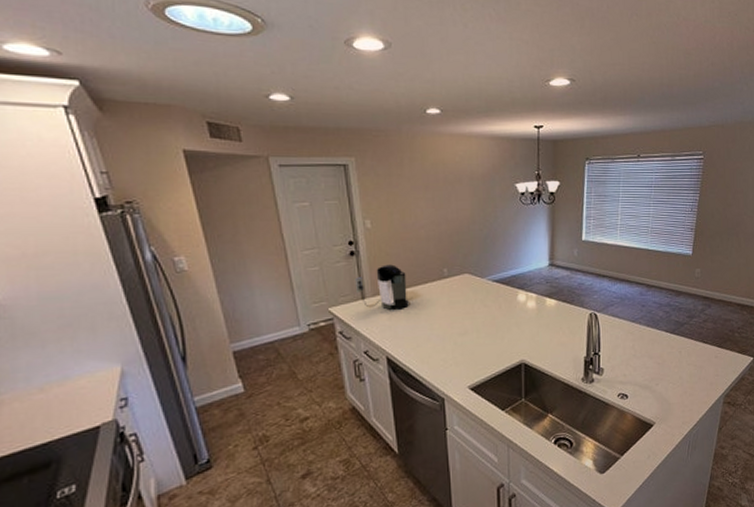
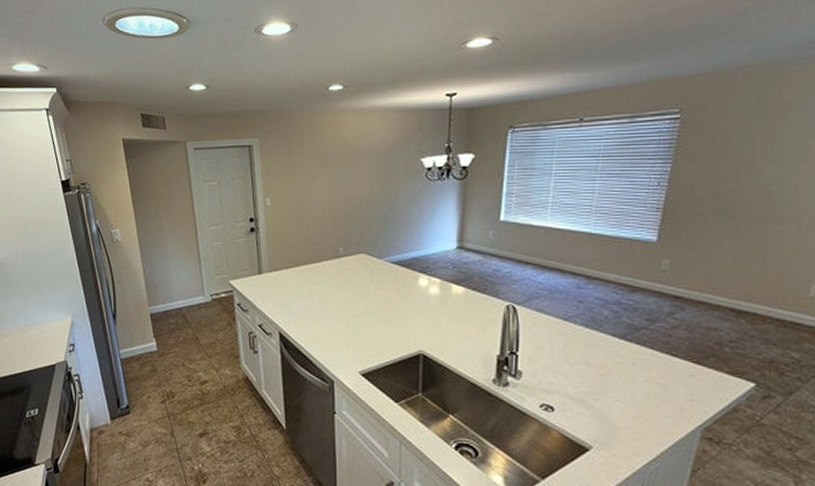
coffee maker: present [354,264,409,310] -> none [253,241,303,286]

